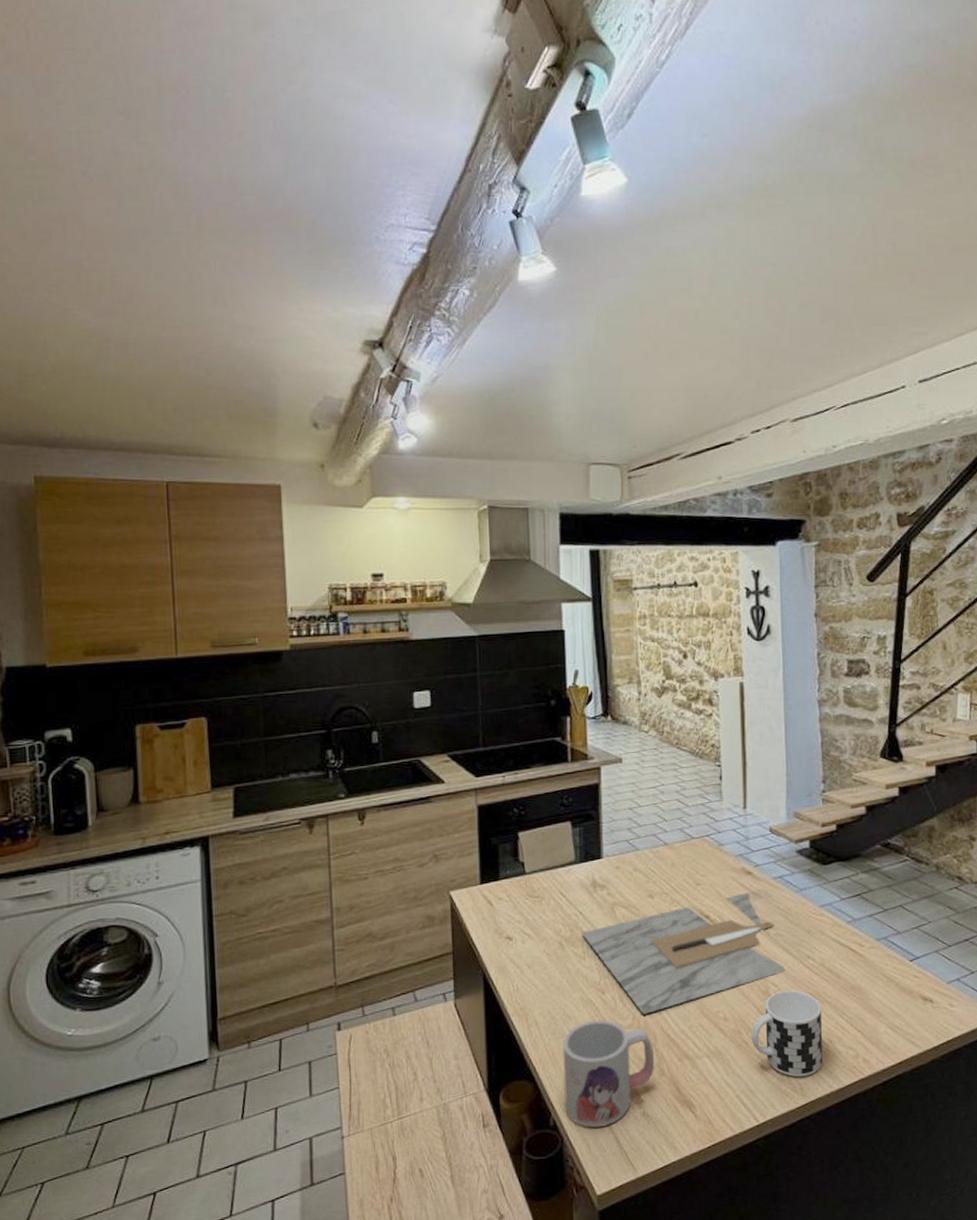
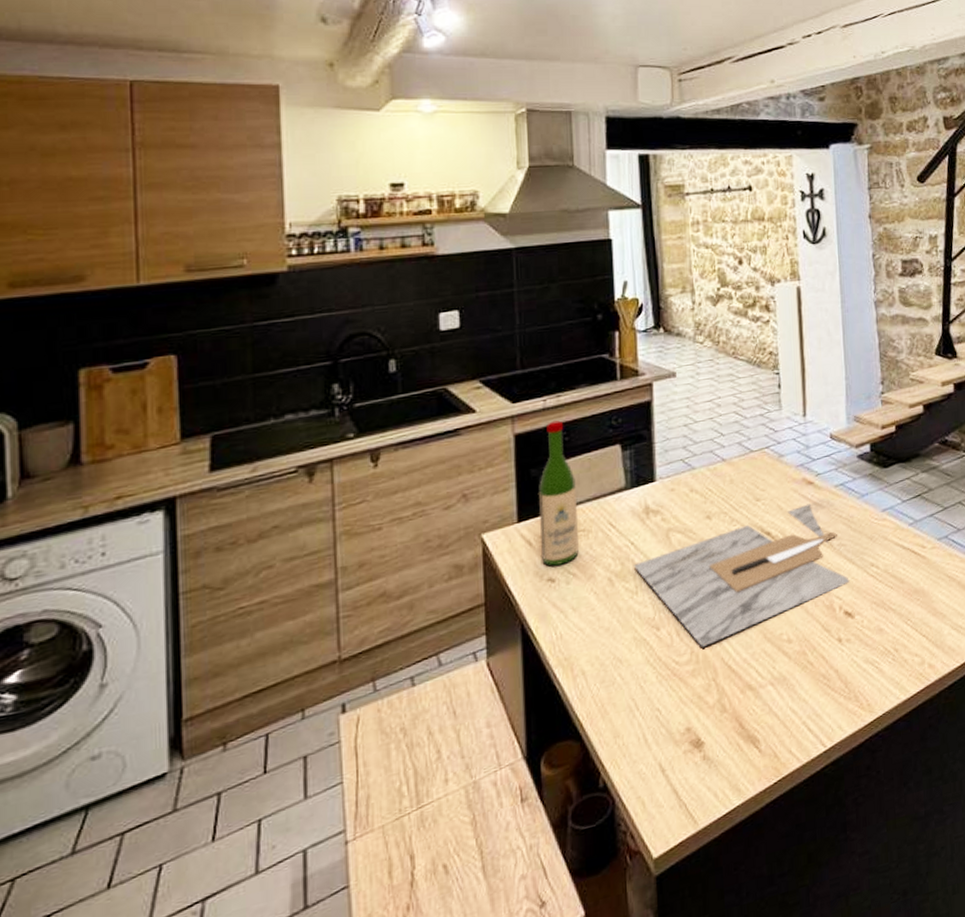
wine bottle: none [498,795,533,926] -> present [539,420,579,566]
mug: present [562,1020,655,1128] -> none [613,658,716,783]
cup: present [752,990,823,1077] -> none [817,601,889,694]

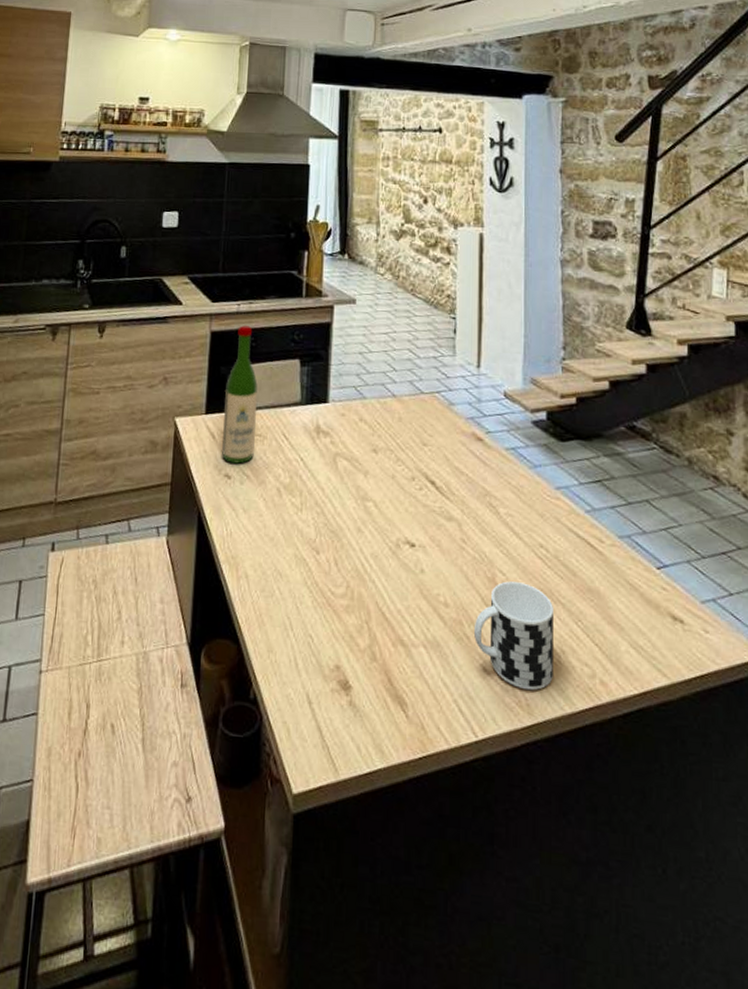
cutting board: present [633,504,850,647] -> none [300,461,515,585]
cup: none [817,601,889,694] -> present [474,581,553,691]

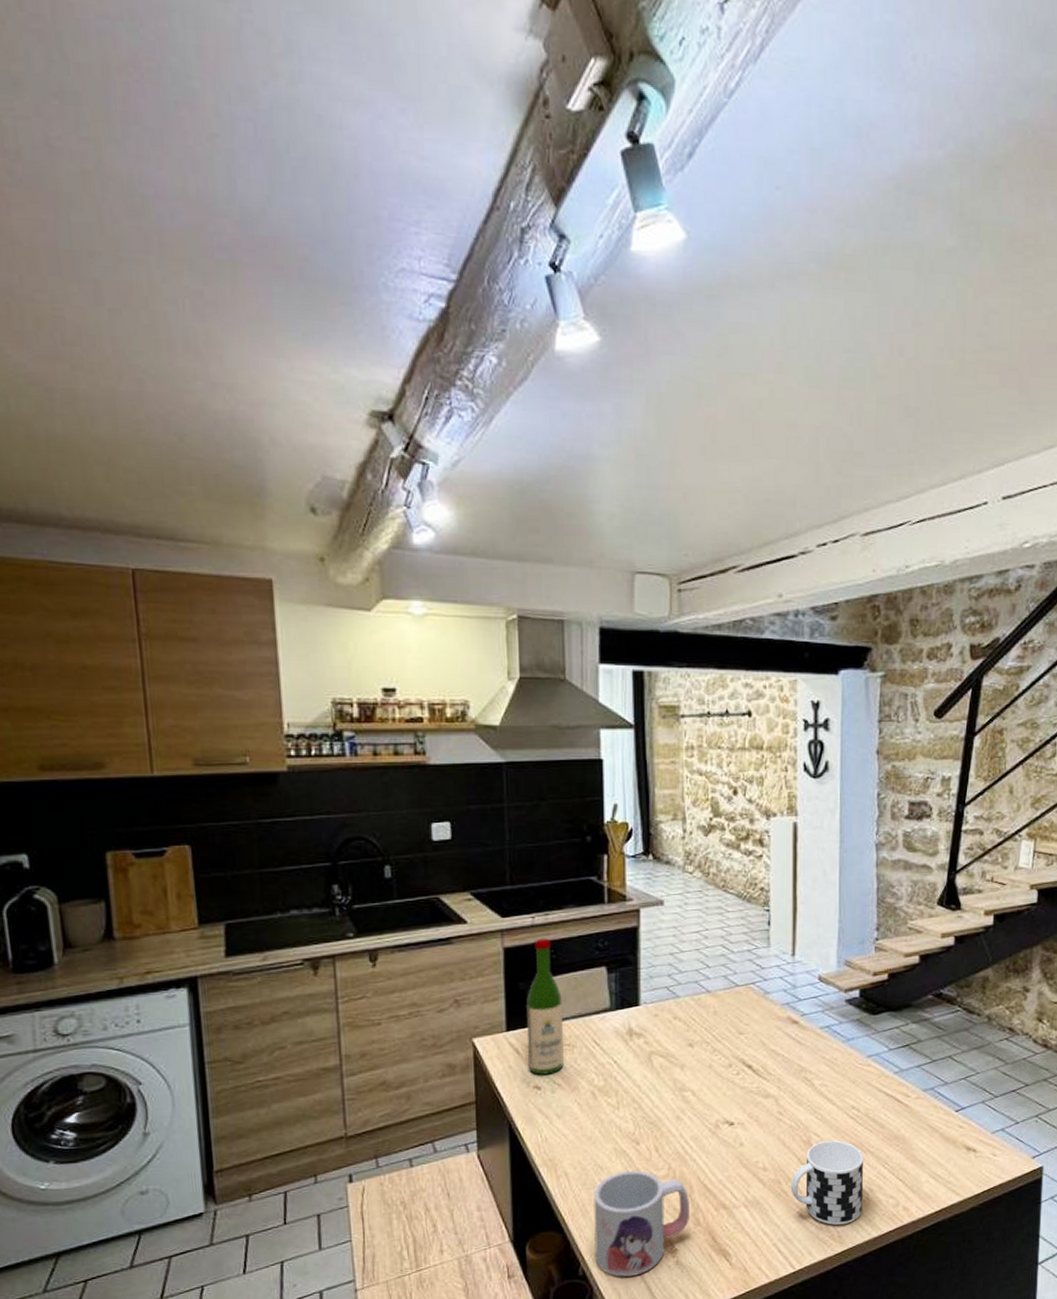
mug: none [267,582,367,711] -> present [593,1170,690,1277]

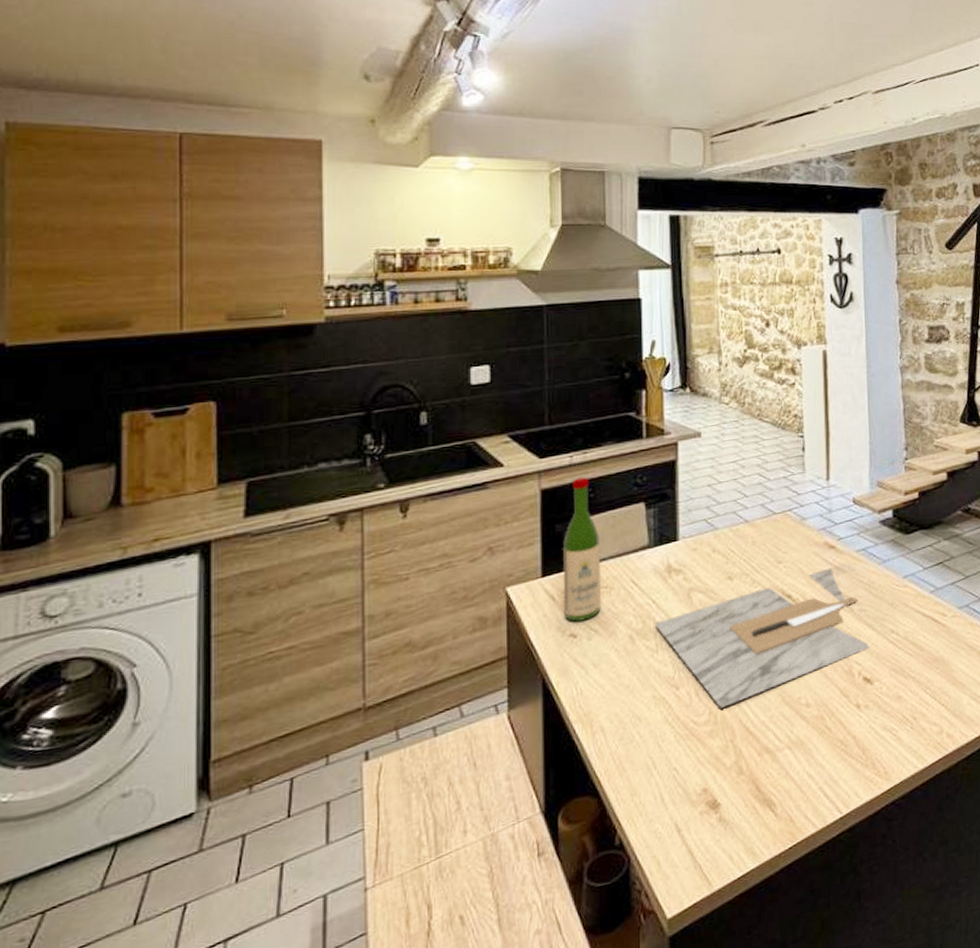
mug: present [593,1170,690,1277] -> none [631,718,733,843]
cutting board: none [615,1042,829,1165] -> present [654,568,869,708]
cup: present [792,1140,863,1226] -> none [835,667,907,761]

